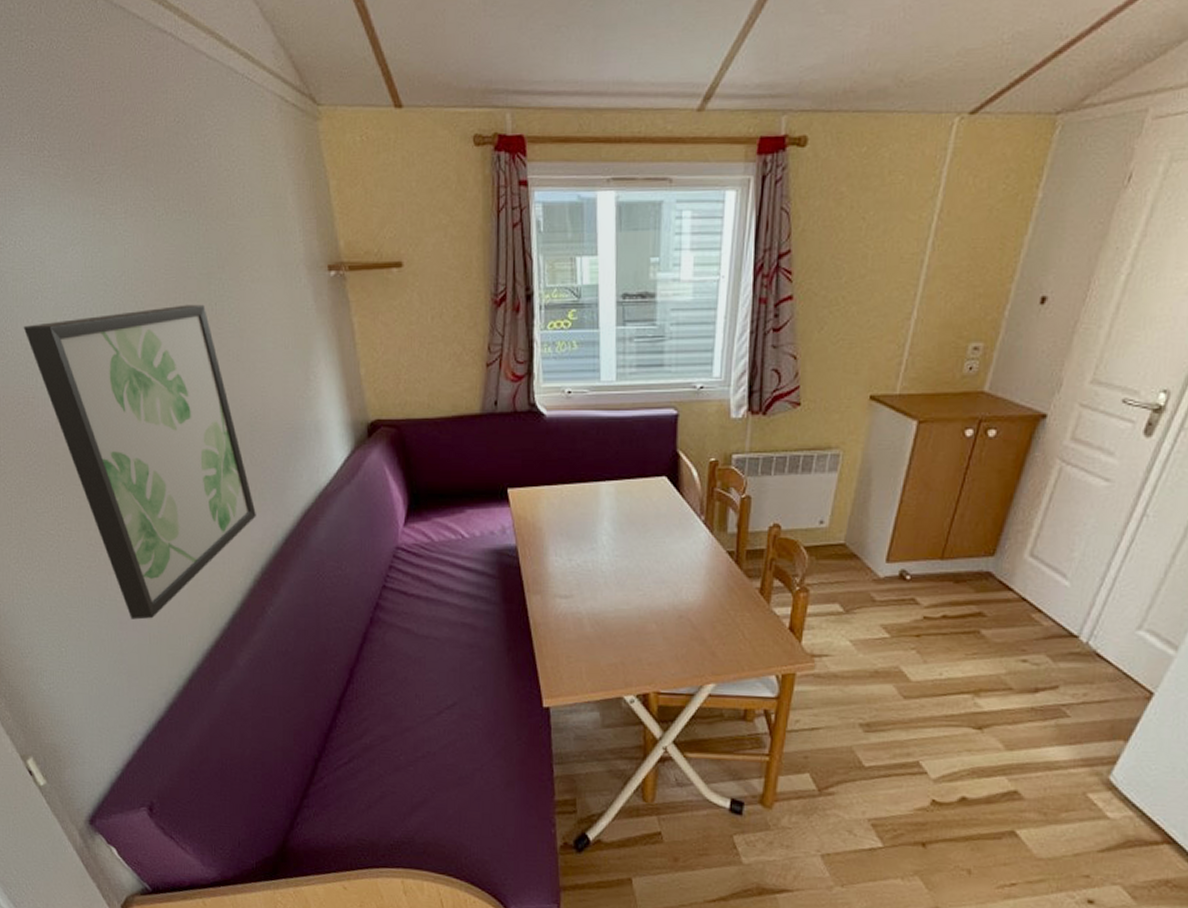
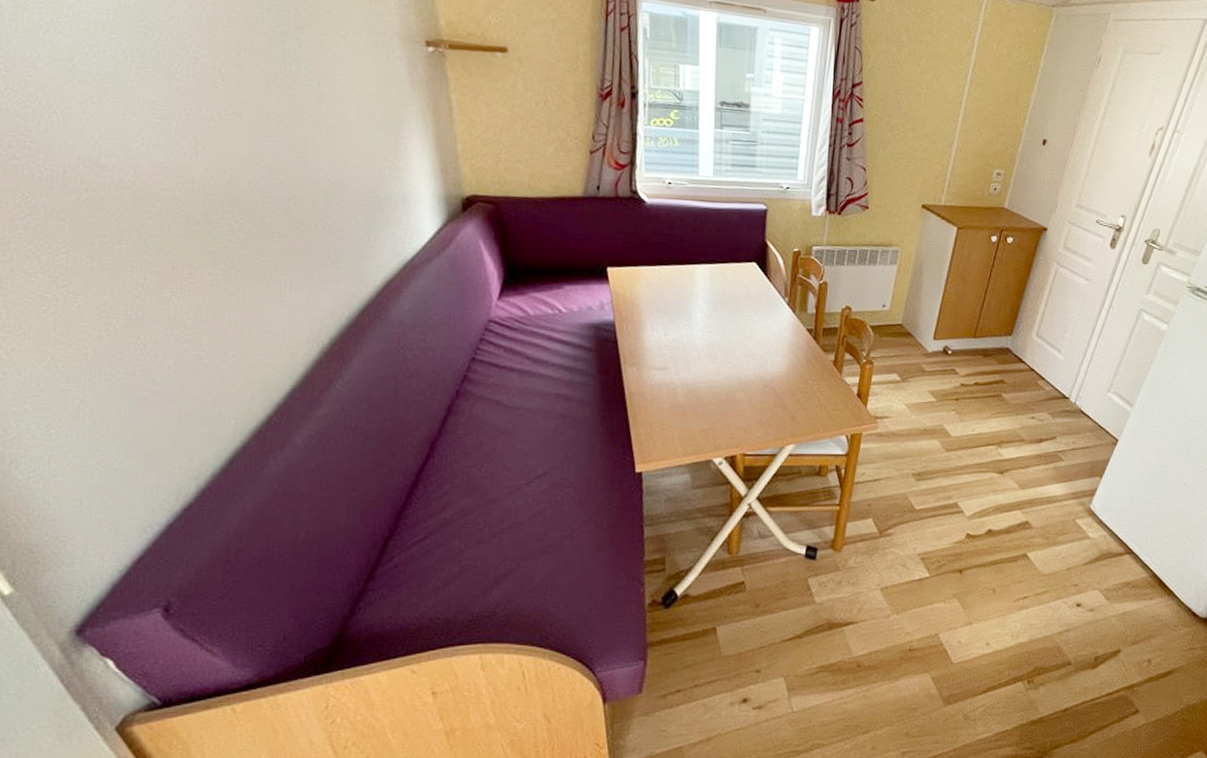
wall art: present [23,304,256,620] -> none [23,59,327,396]

